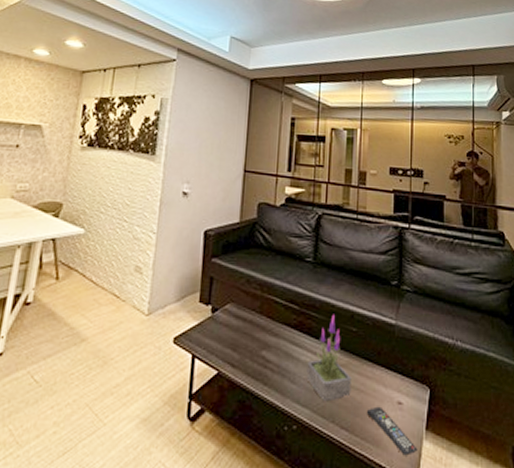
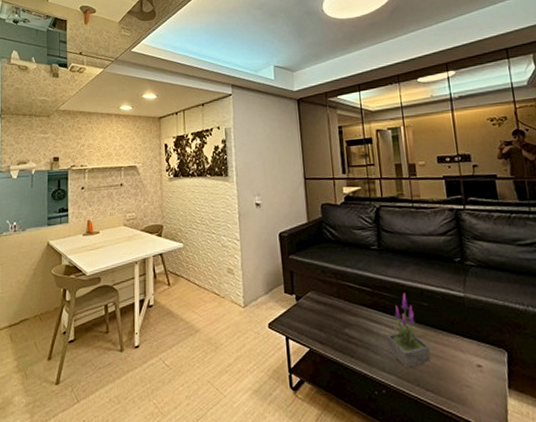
remote control: present [366,406,418,456] -> none [448,369,503,412]

